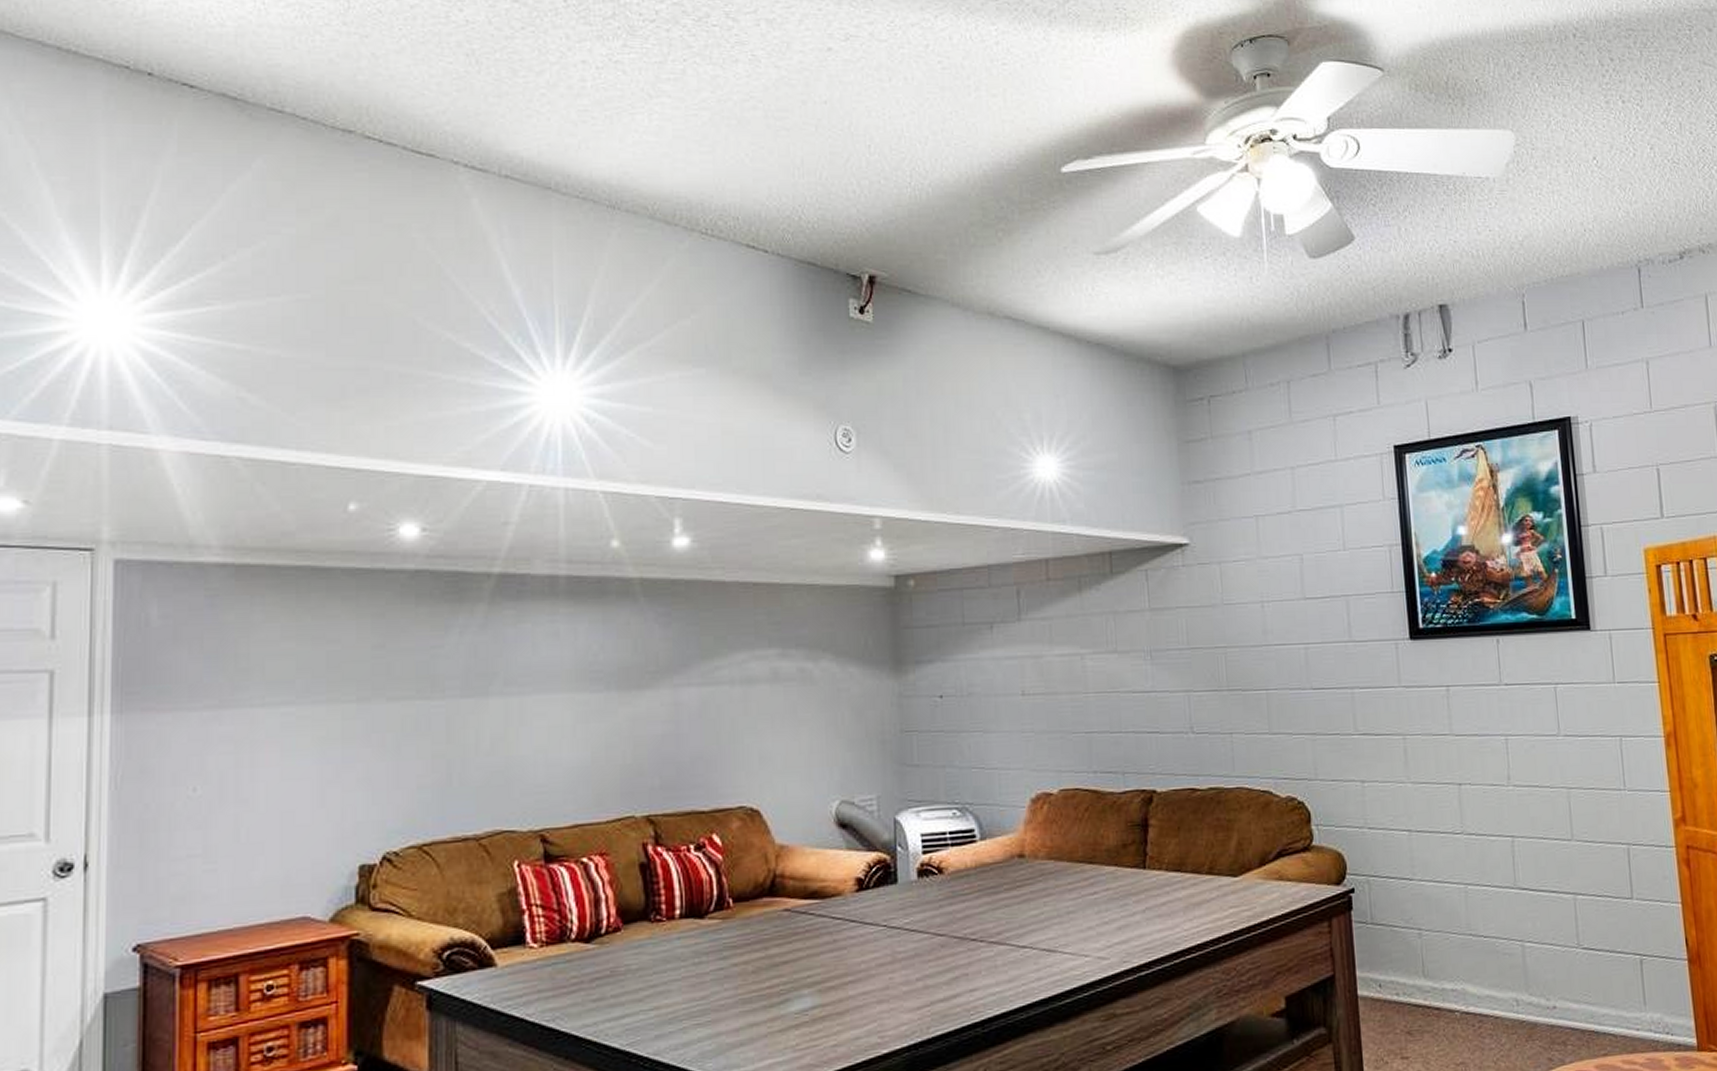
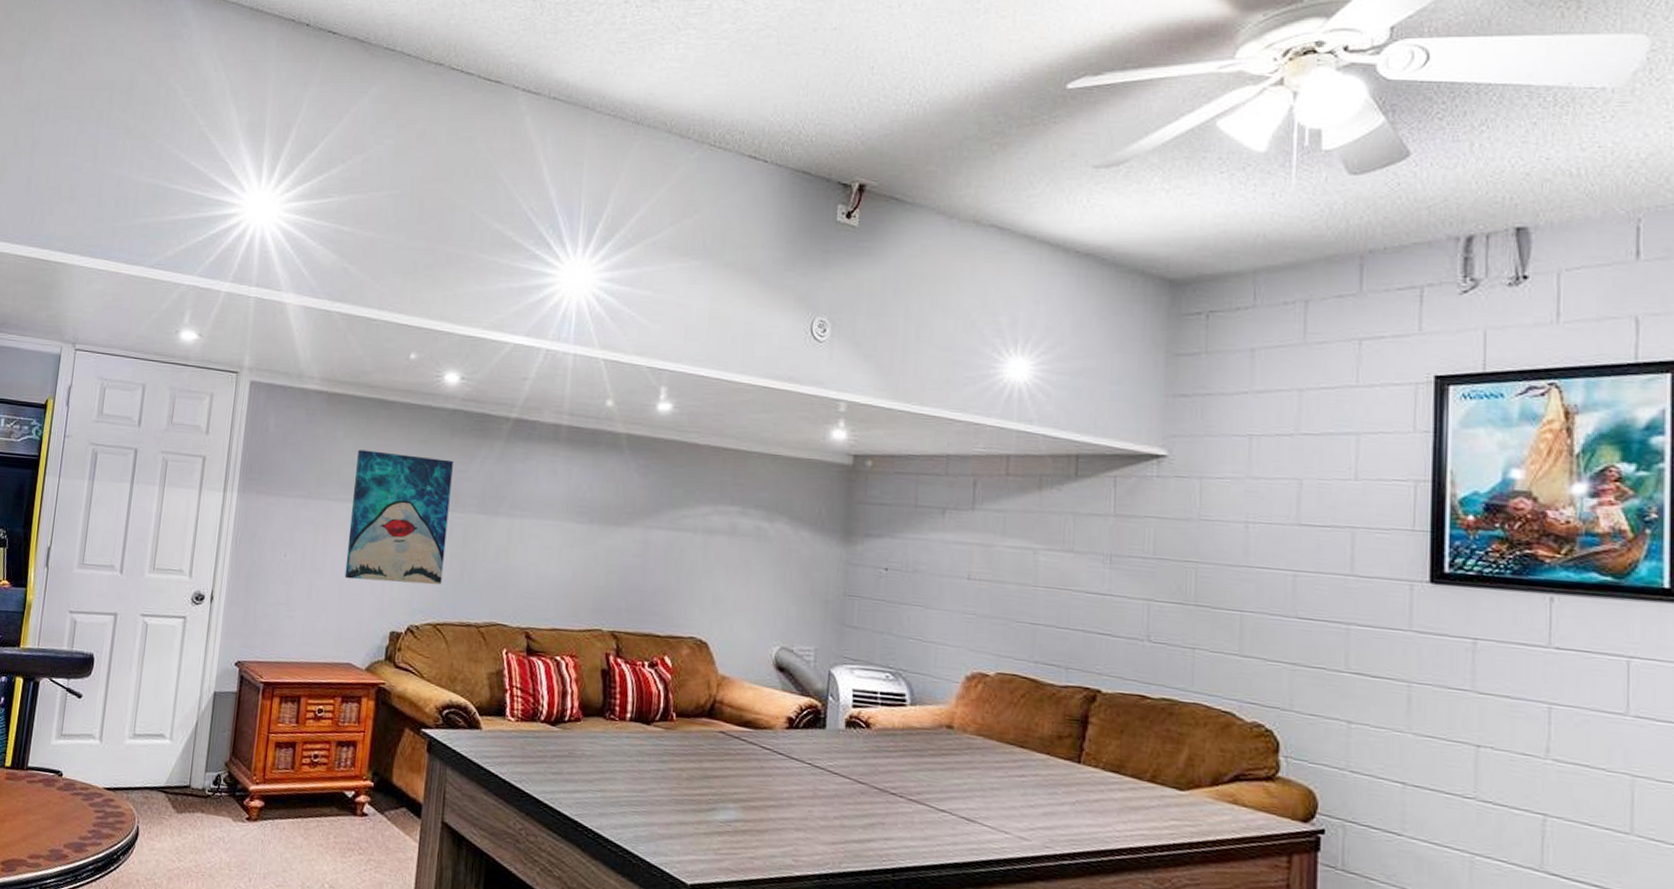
wall art: none [286,634,424,807] -> present [344,449,453,585]

